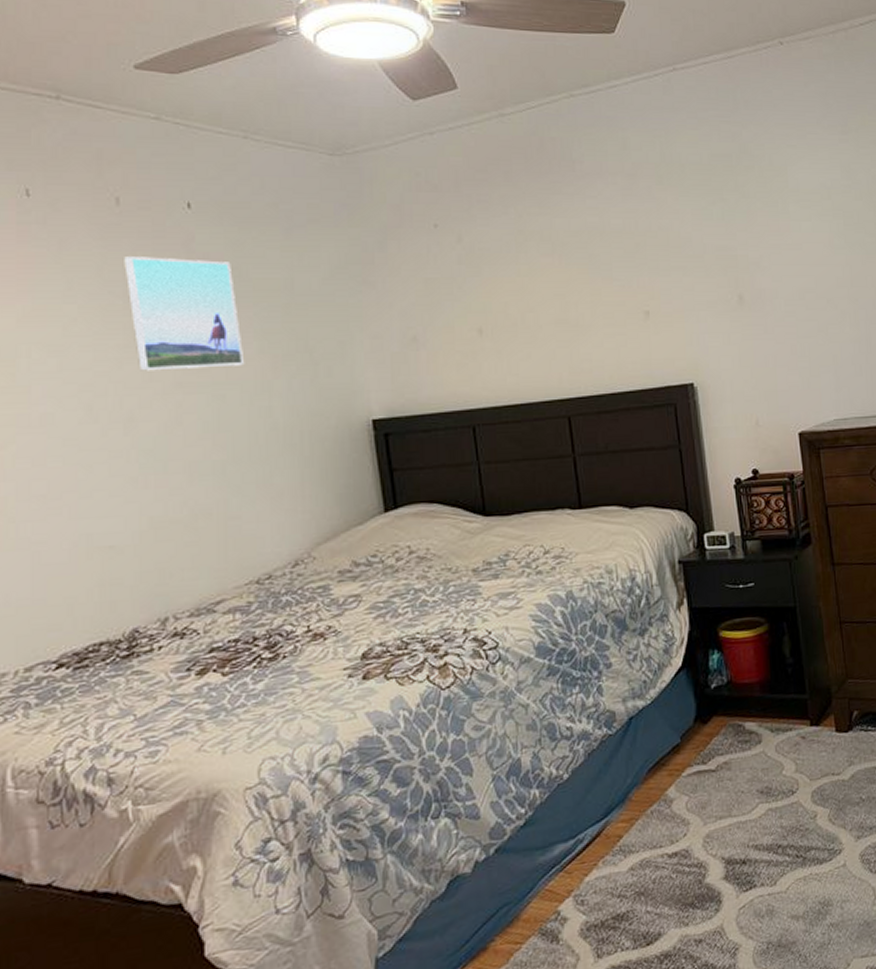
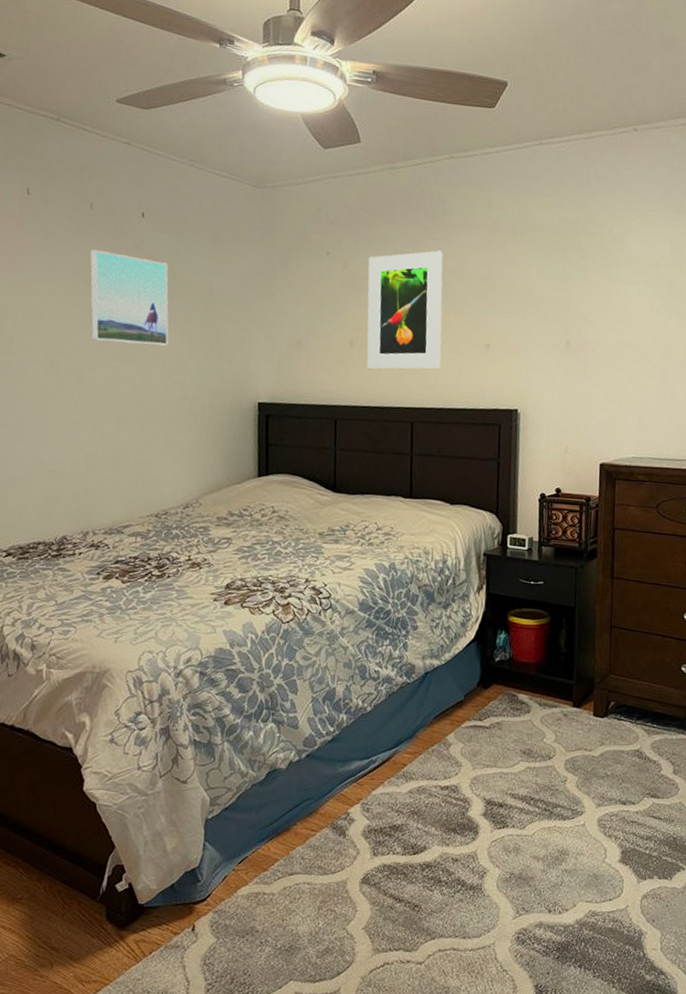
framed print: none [486,207,593,359] -> present [367,250,443,369]

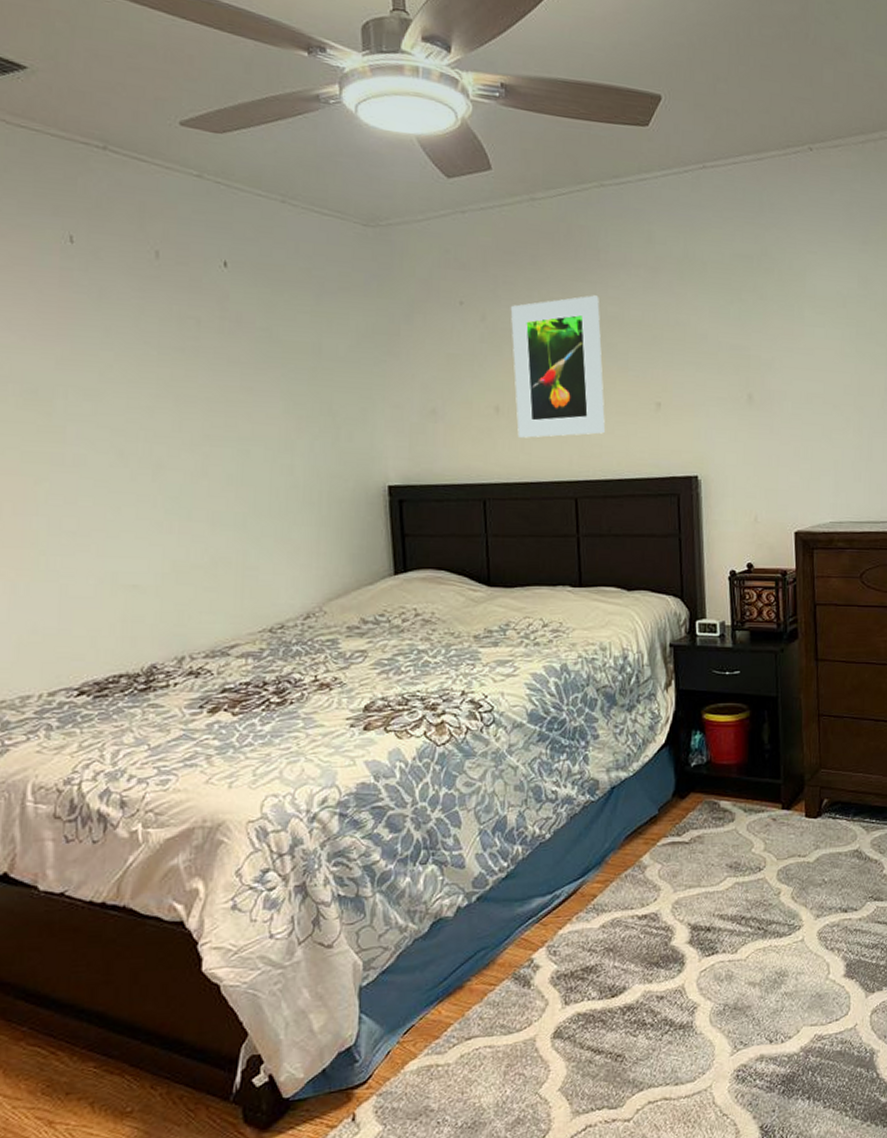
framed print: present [90,249,169,346] -> none [160,309,270,424]

